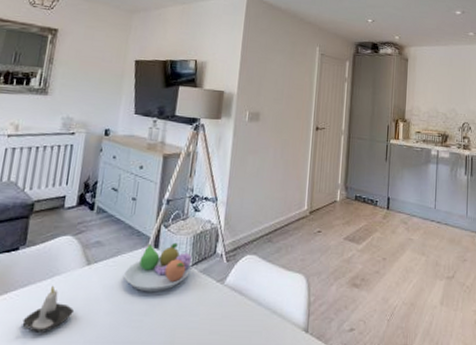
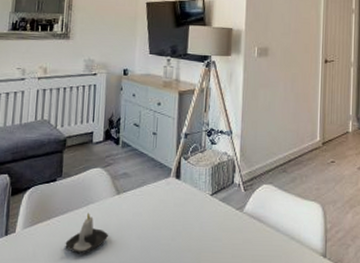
fruit bowl: present [124,242,193,292] -> none [150,173,212,219]

